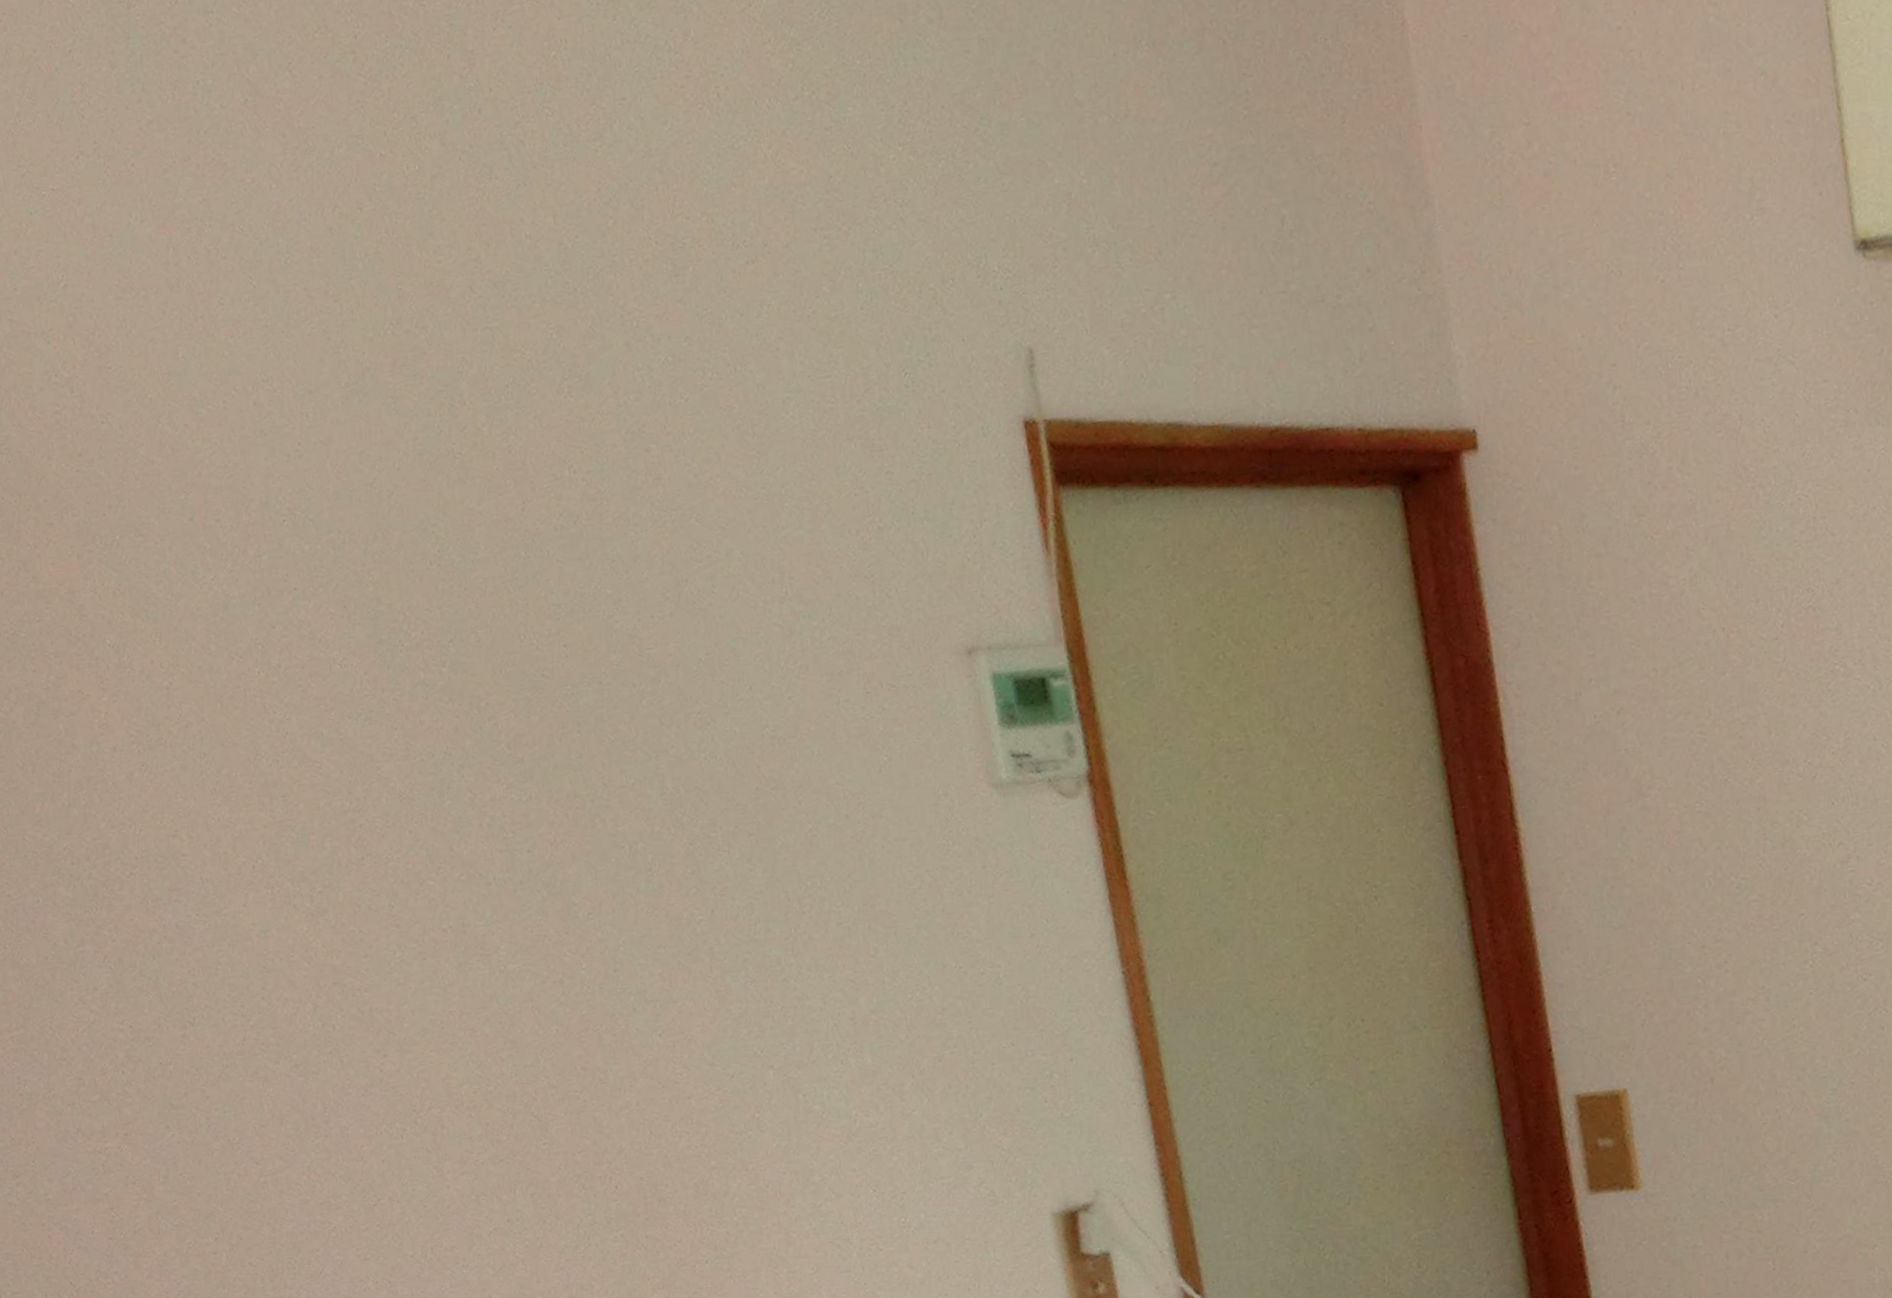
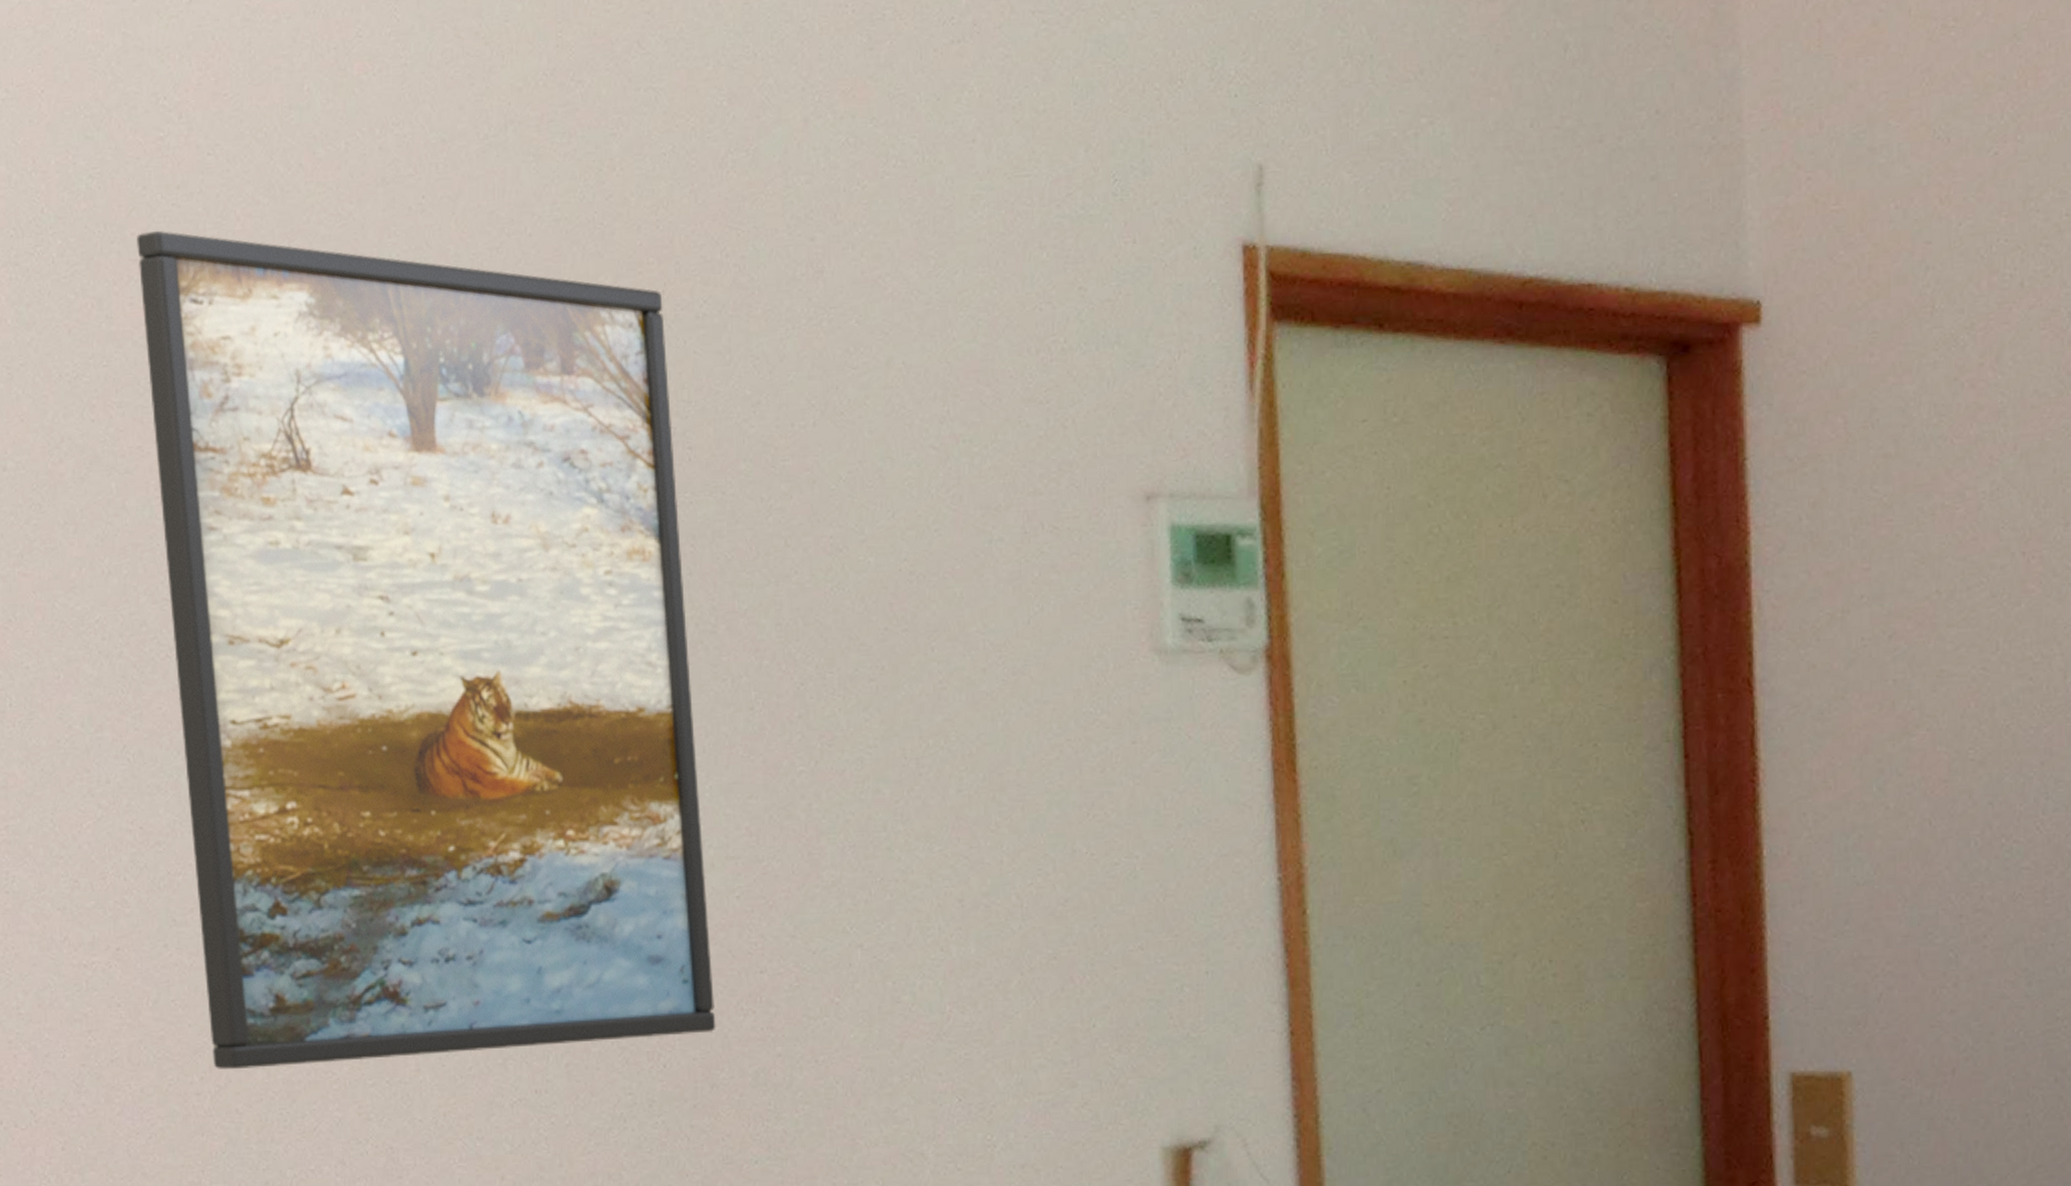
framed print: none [49,495,657,1230] -> present [137,230,716,1070]

